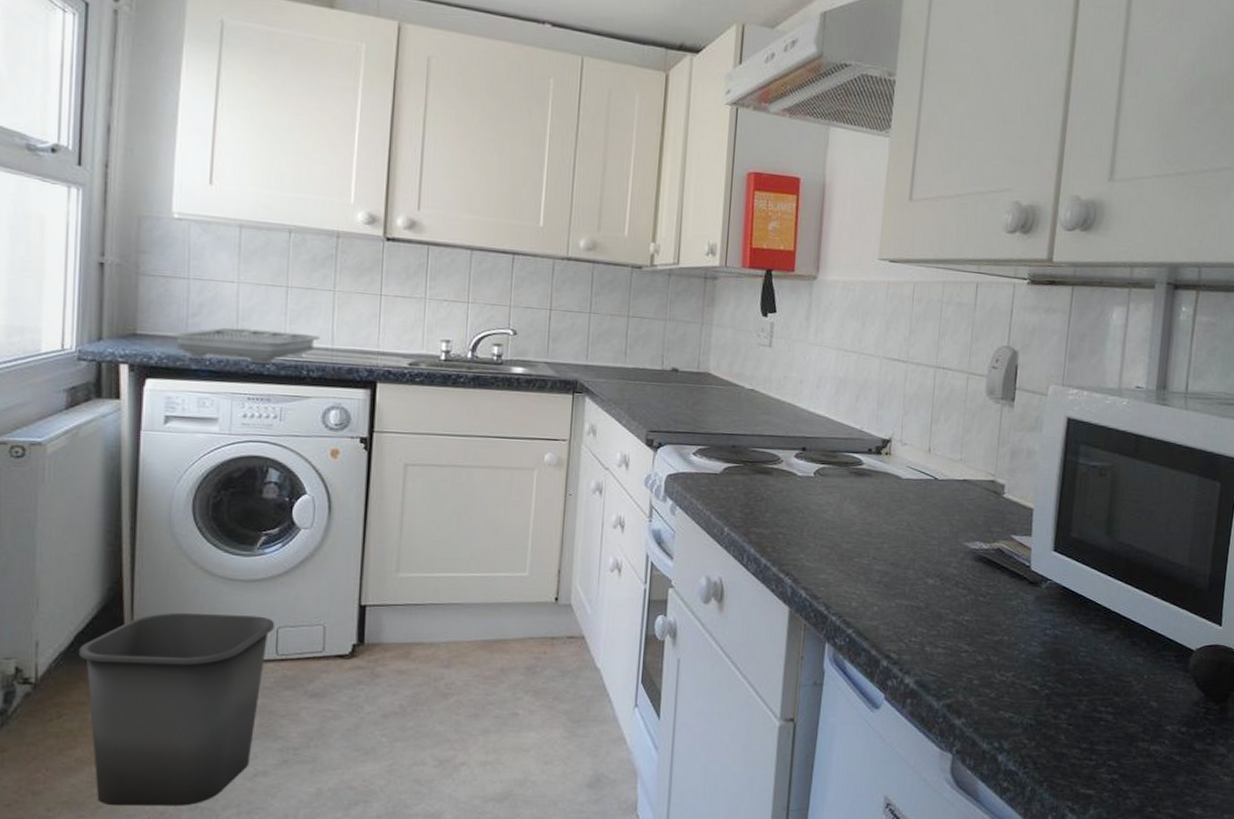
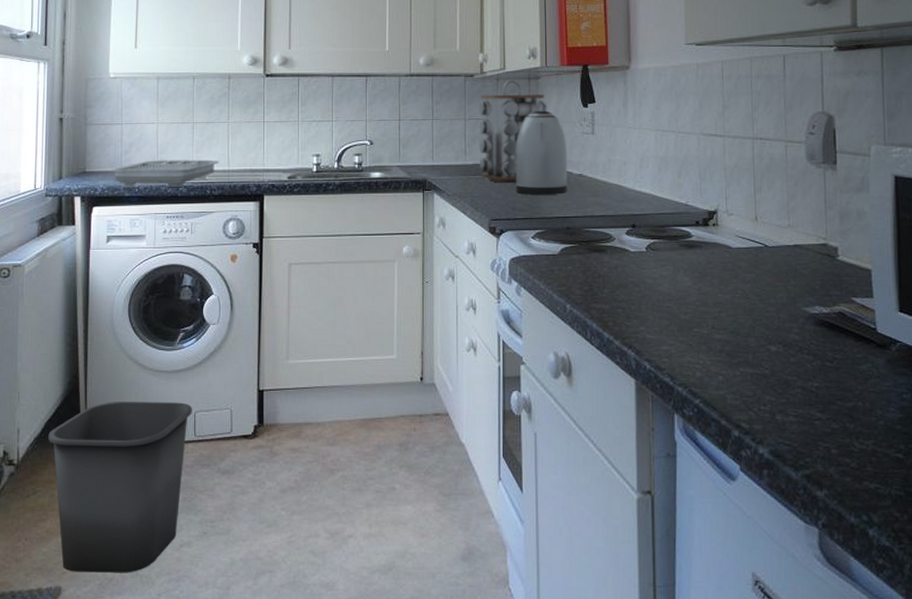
spice rack: none [640,277,723,393] -> present [479,80,548,183]
kettle: none [679,315,741,410] -> present [515,110,568,195]

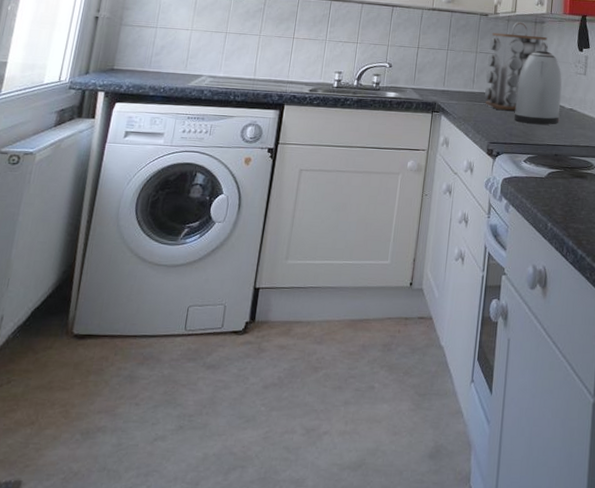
waste bin: present [48,401,193,573] -> none [26,292,187,467]
dish rack: present [109,159,219,188] -> none [138,63,246,92]

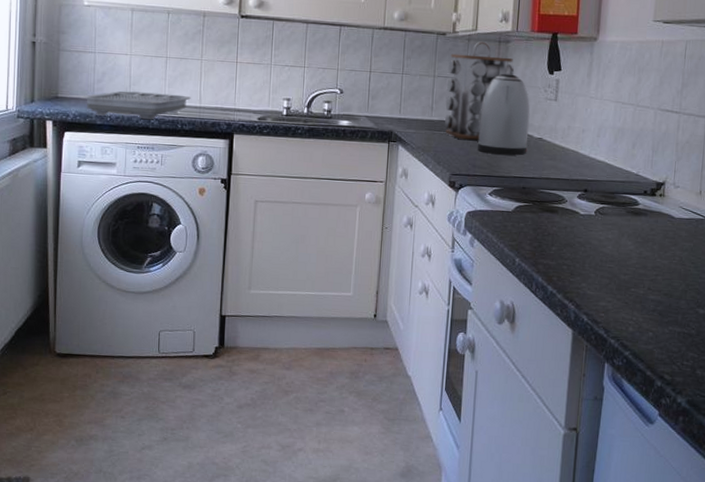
dish rack: none [138,63,246,92] -> present [82,90,191,120]

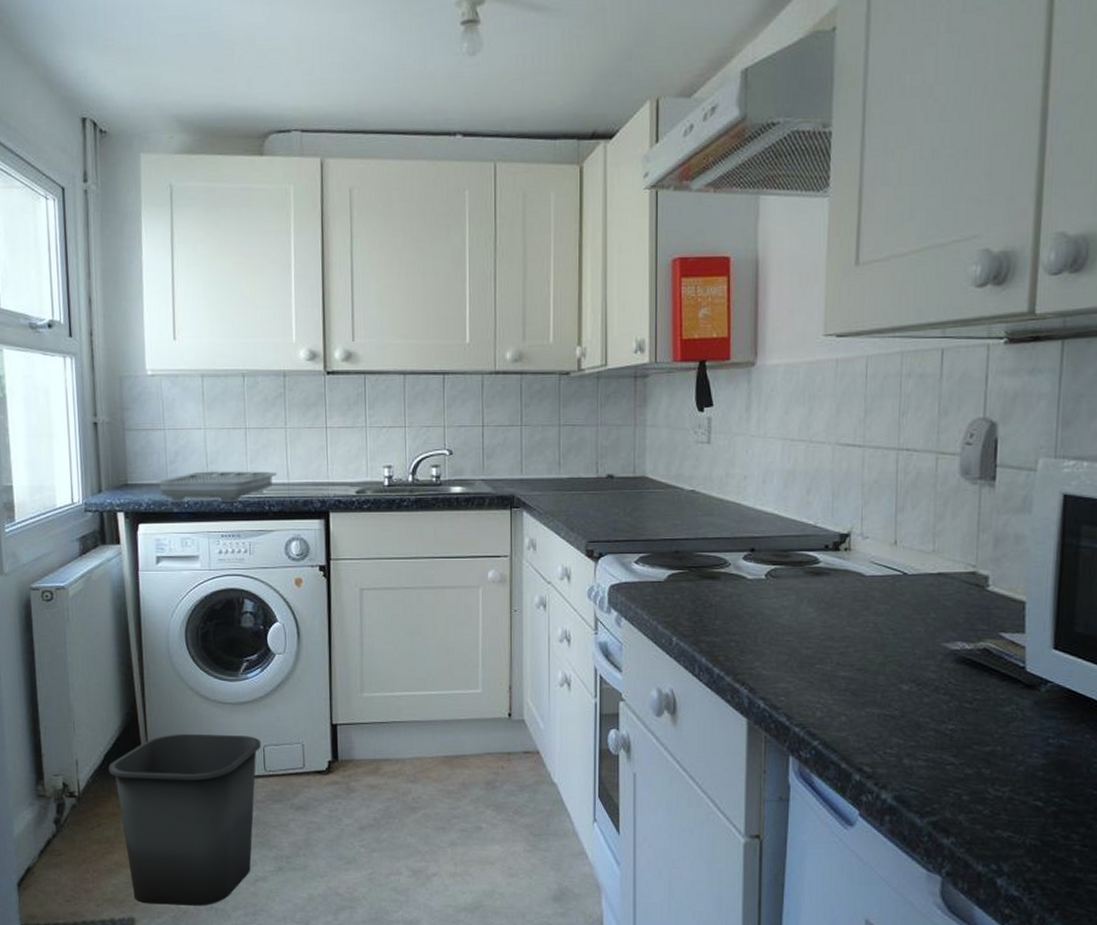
waste bin: none [18,316,158,469] -> present [109,733,262,906]
spice rack: present [444,41,515,141] -> none [575,378,656,500]
kettle: present [477,73,530,156] -> none [616,415,678,514]

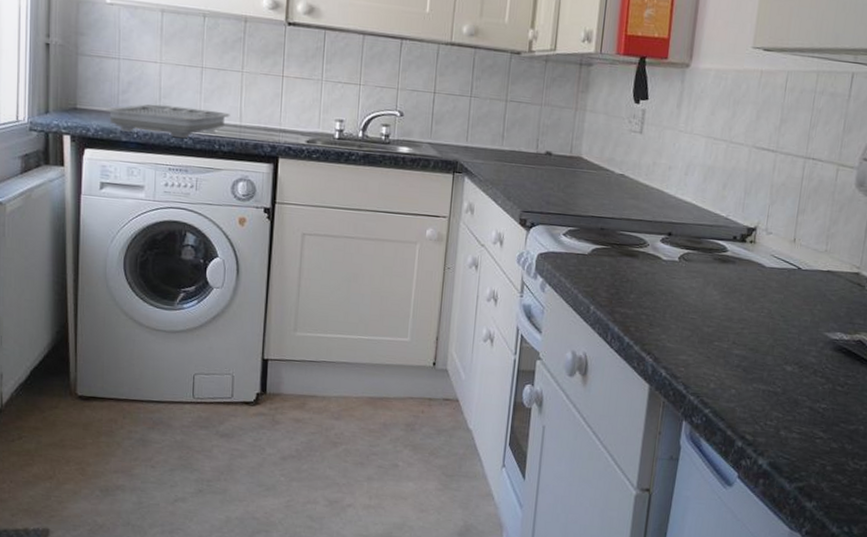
waste bin: present [109,733,262,906] -> none [34,355,192,522]

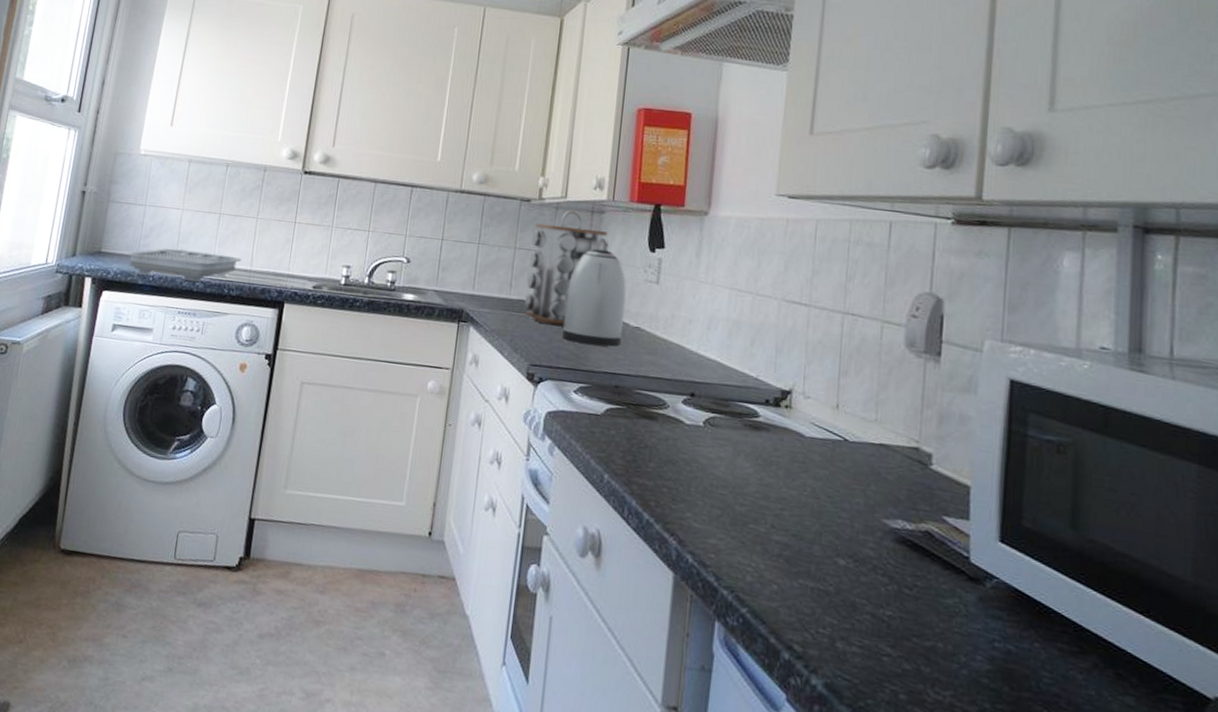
spice rack: none [516,63,597,176] -> present [524,210,609,327]
kettle: none [552,100,612,193] -> present [562,248,627,347]

